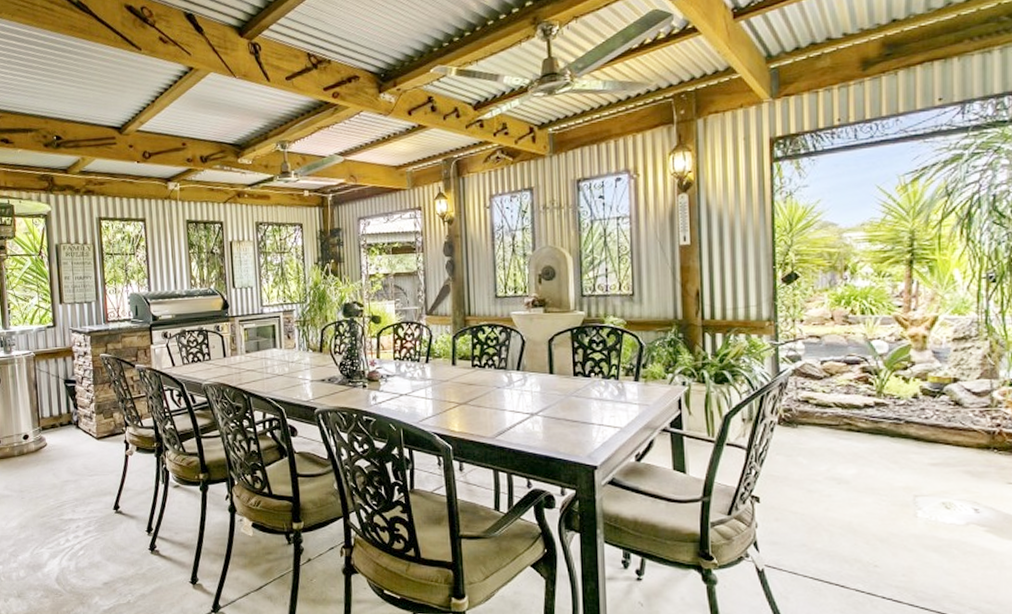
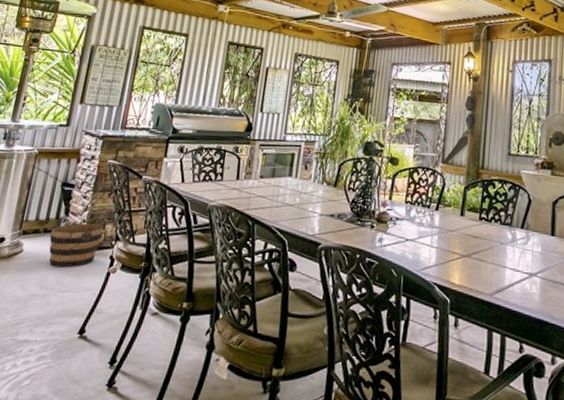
bucket: none [66,414,113,455] -> present [49,223,104,268]

